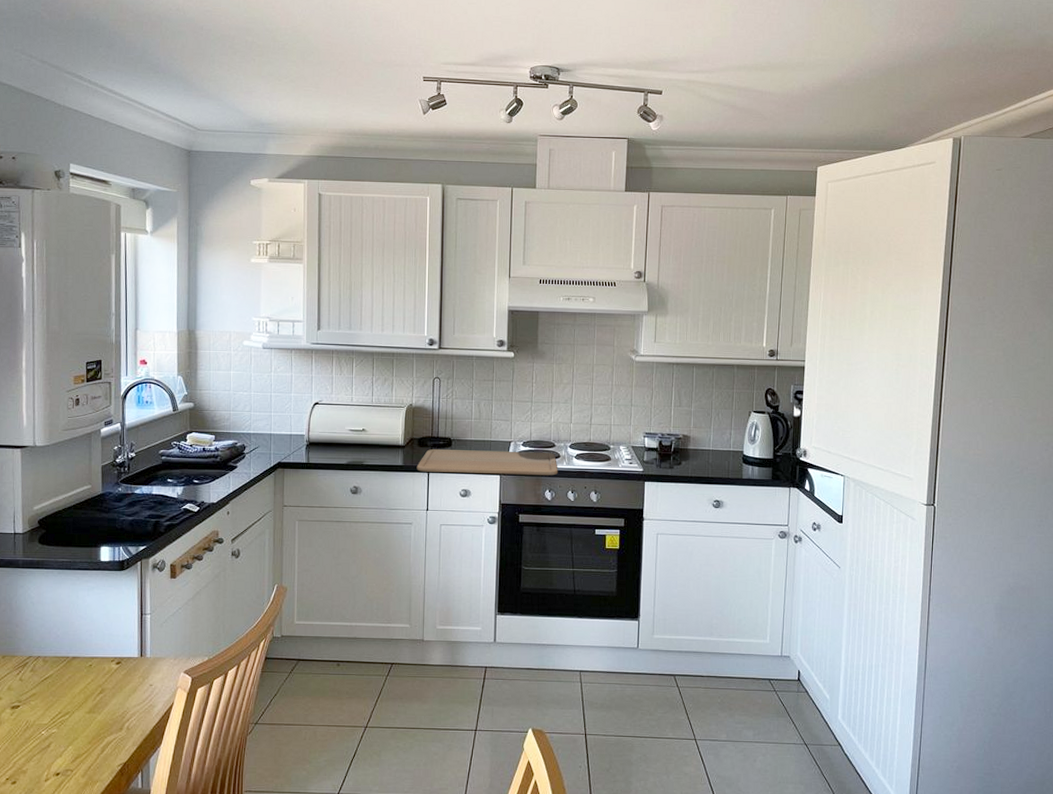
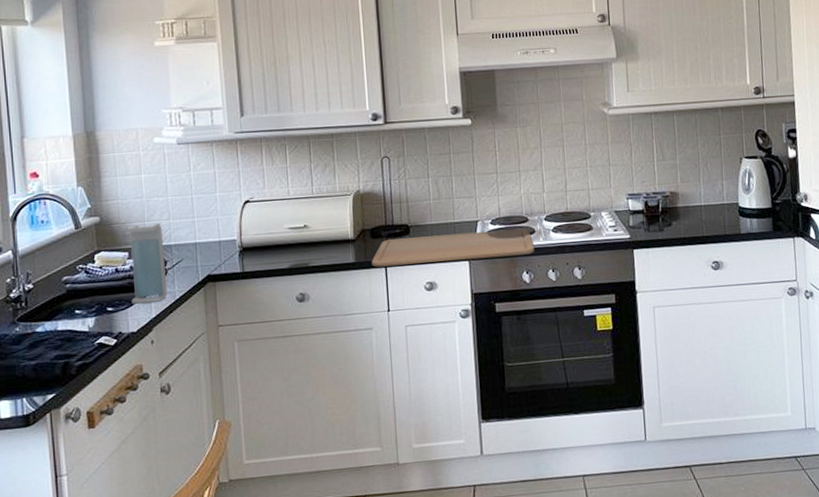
soap dispenser: none [214,412,245,480] -> present [126,223,168,304]

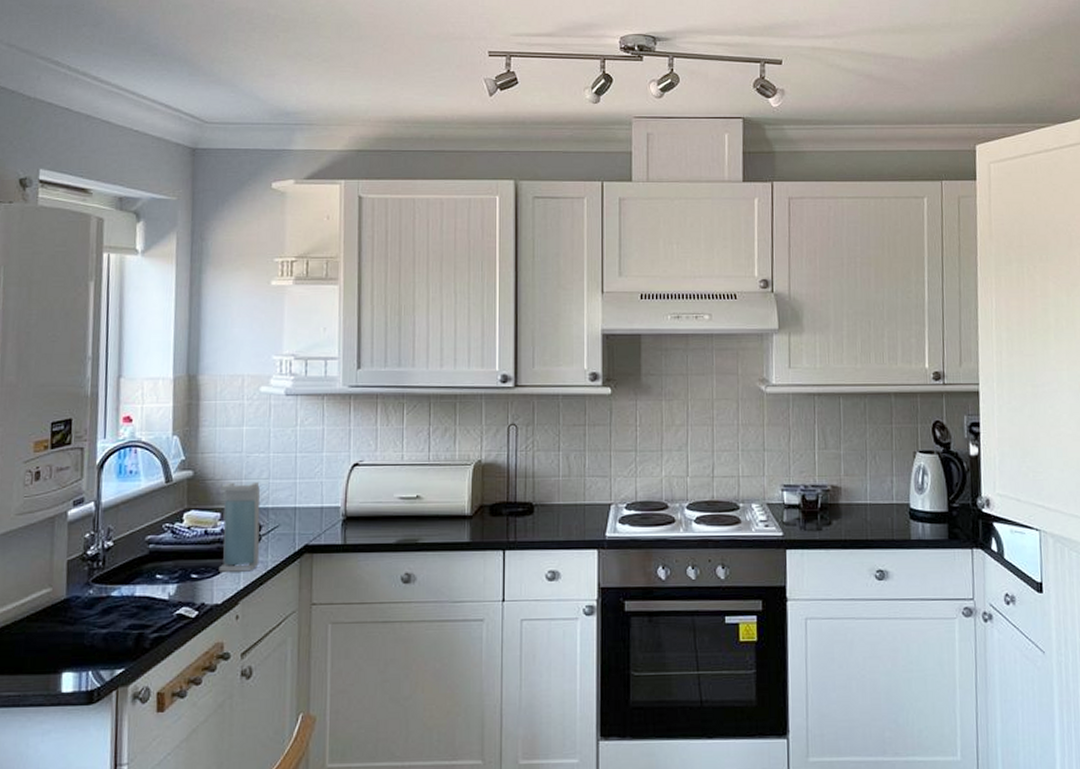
chopping board: present [371,229,535,267] -> none [488,516,674,550]

